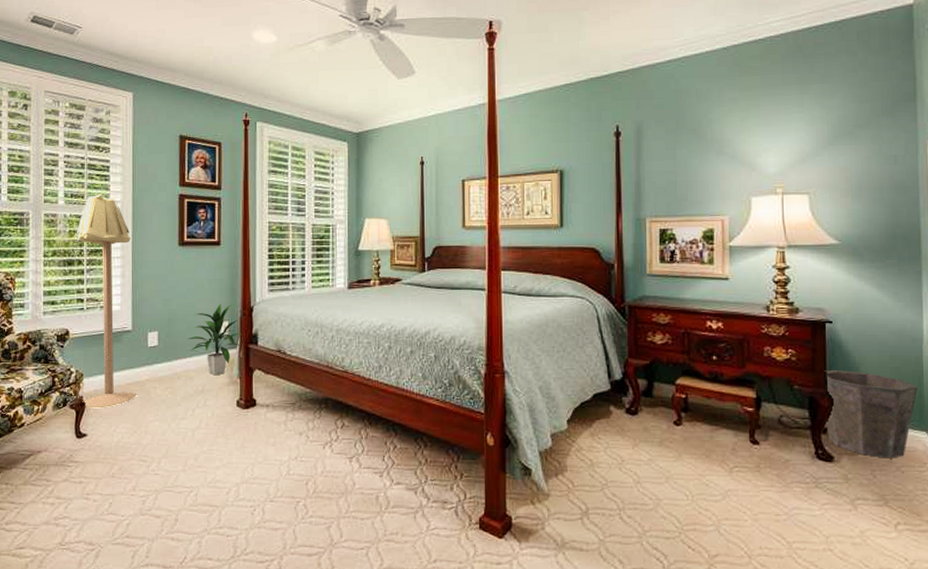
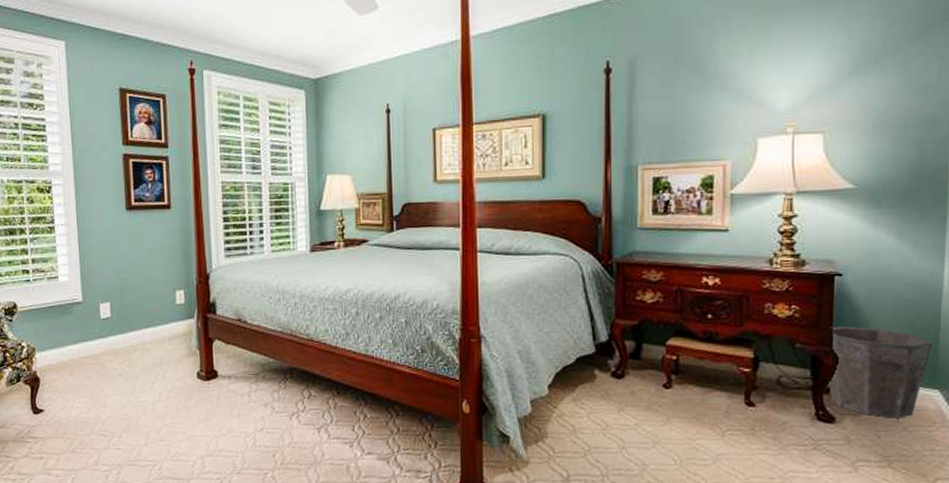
floor lamp: present [76,194,136,408] -> none [15,156,92,384]
indoor plant: present [187,303,242,376] -> none [141,270,199,347]

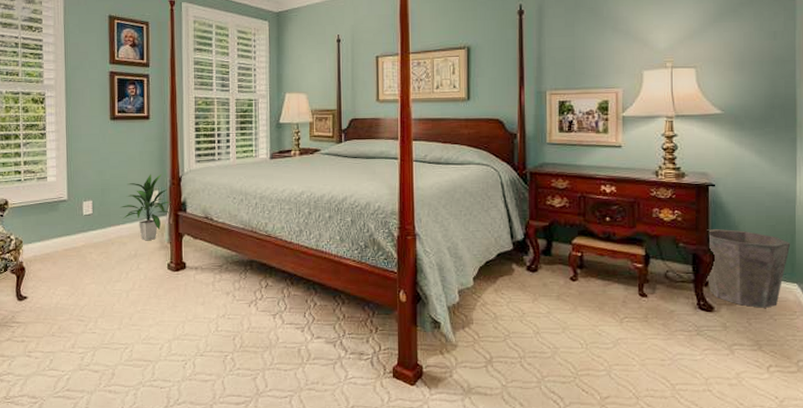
indoor plant: none [141,270,199,347] -> present [119,173,171,241]

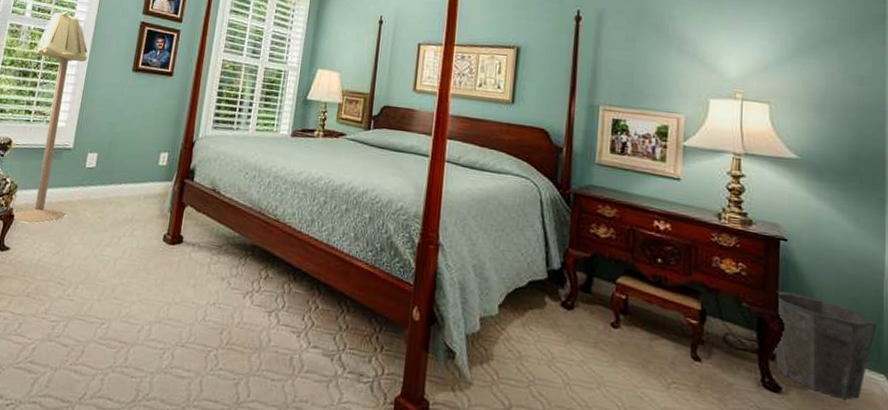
floor lamp: none [12,71,73,273] -> present [12,11,88,224]
indoor plant: present [119,173,171,241] -> none [124,133,179,206]

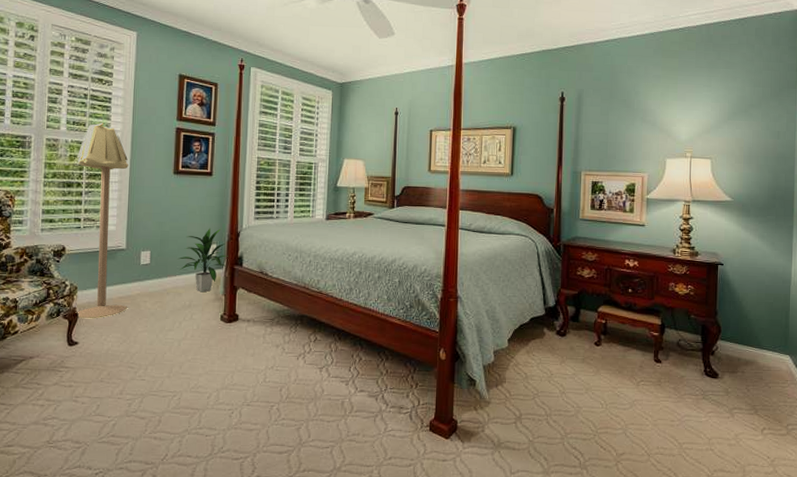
indoor plant: none [124,133,179,206] -> present [177,228,228,293]
waste bin: present [775,291,878,400] -> none [714,304,785,376]

